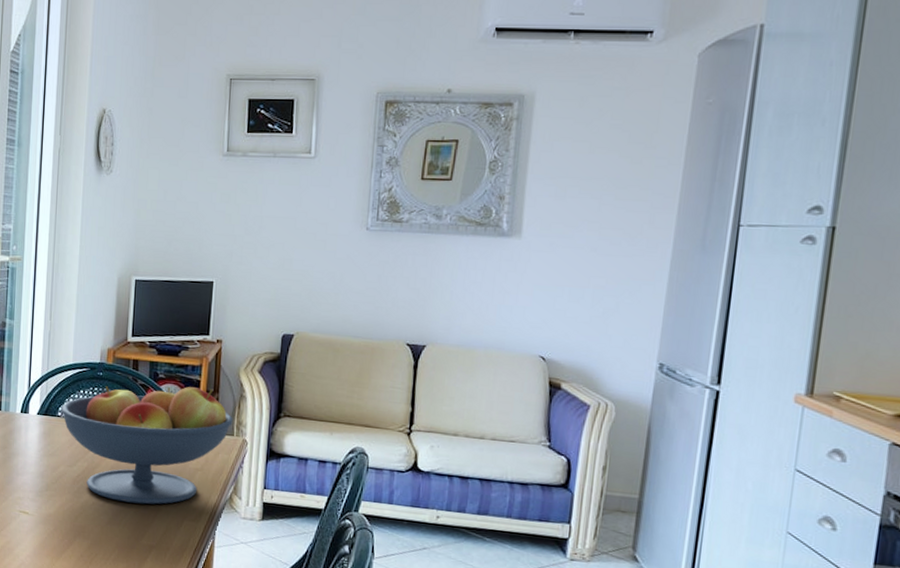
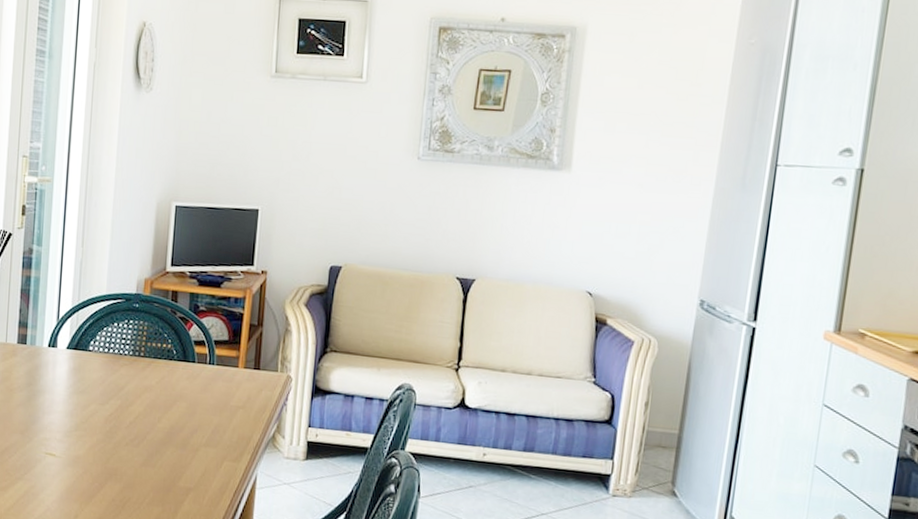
fruit bowl: present [61,386,233,505] -> none [92,319,277,445]

